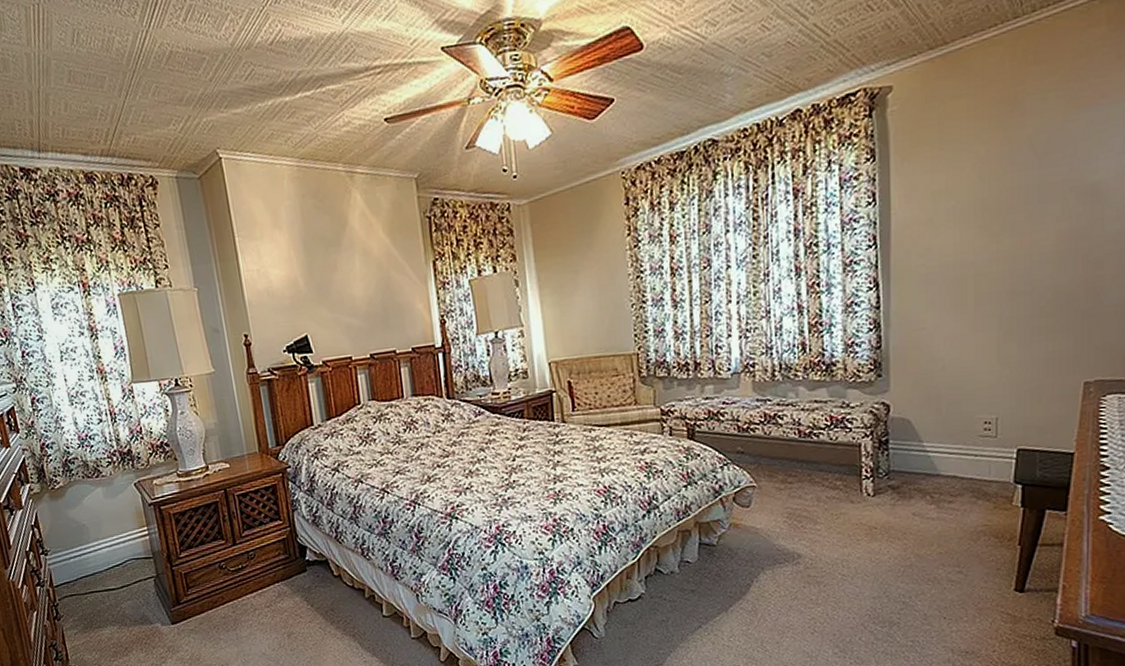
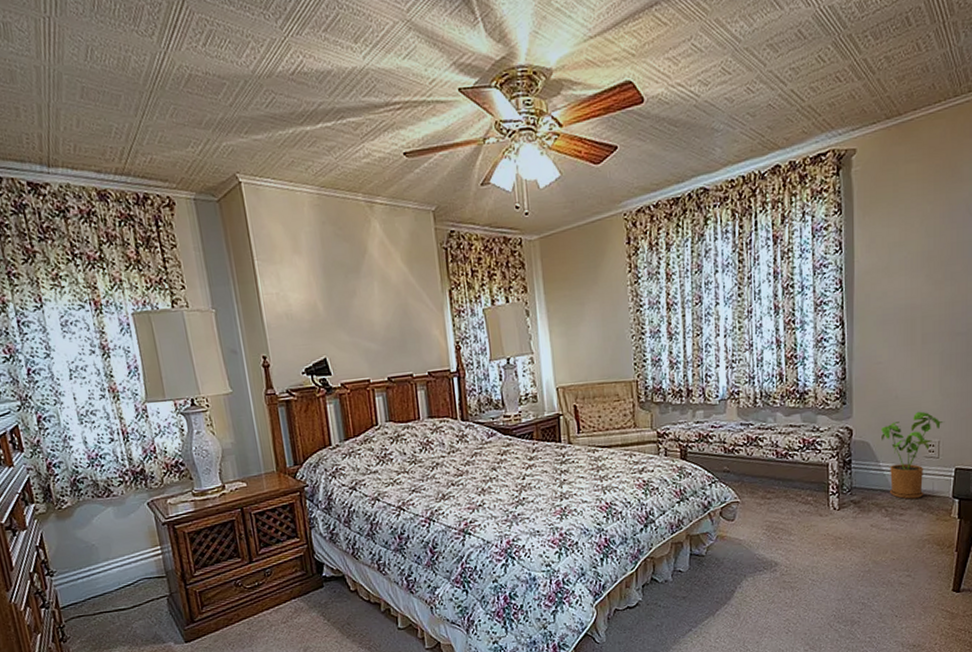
house plant: none [925,383,1004,485] -> present [881,411,945,500]

